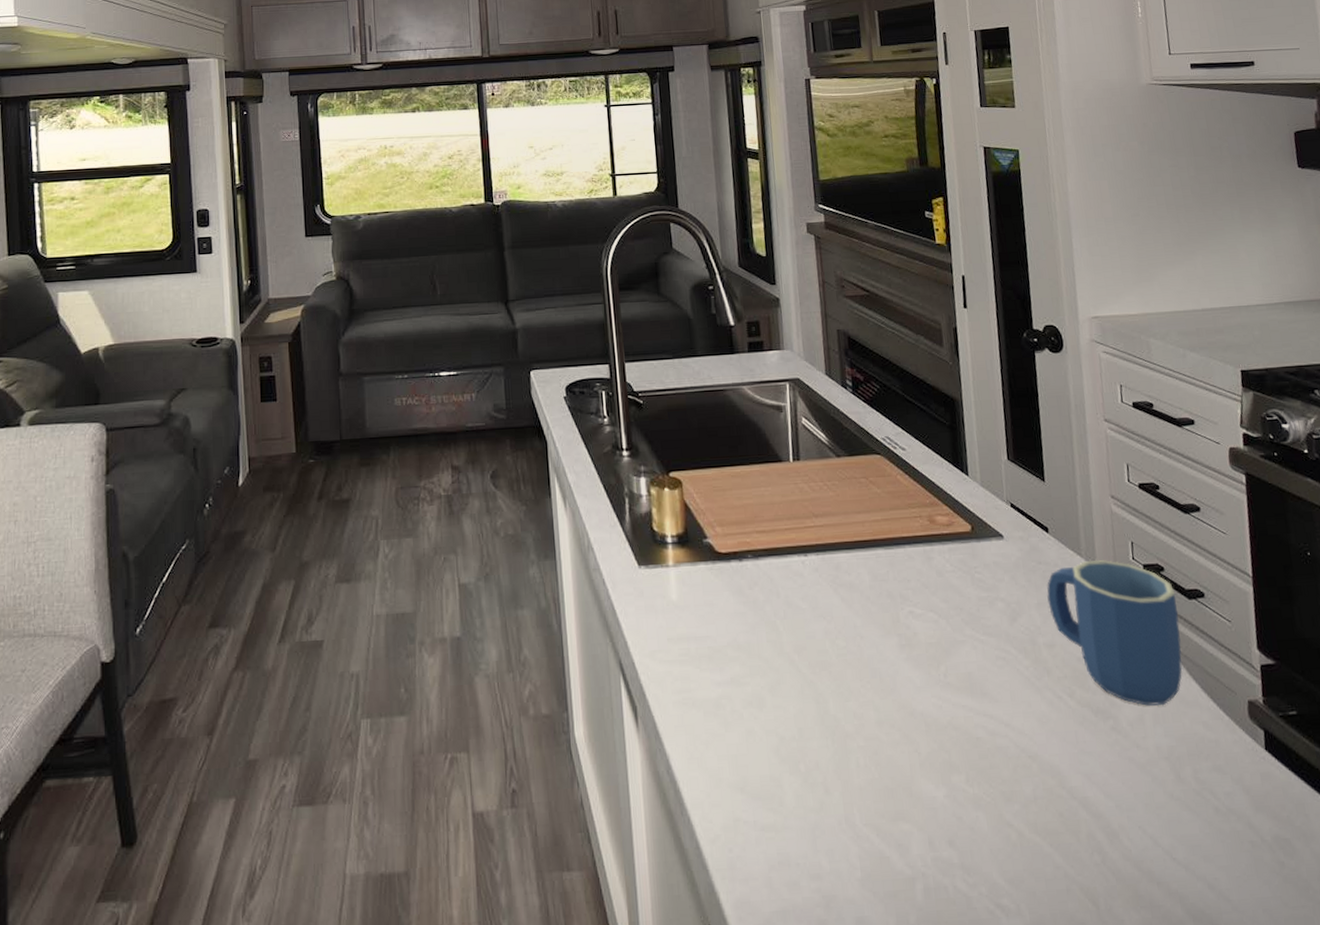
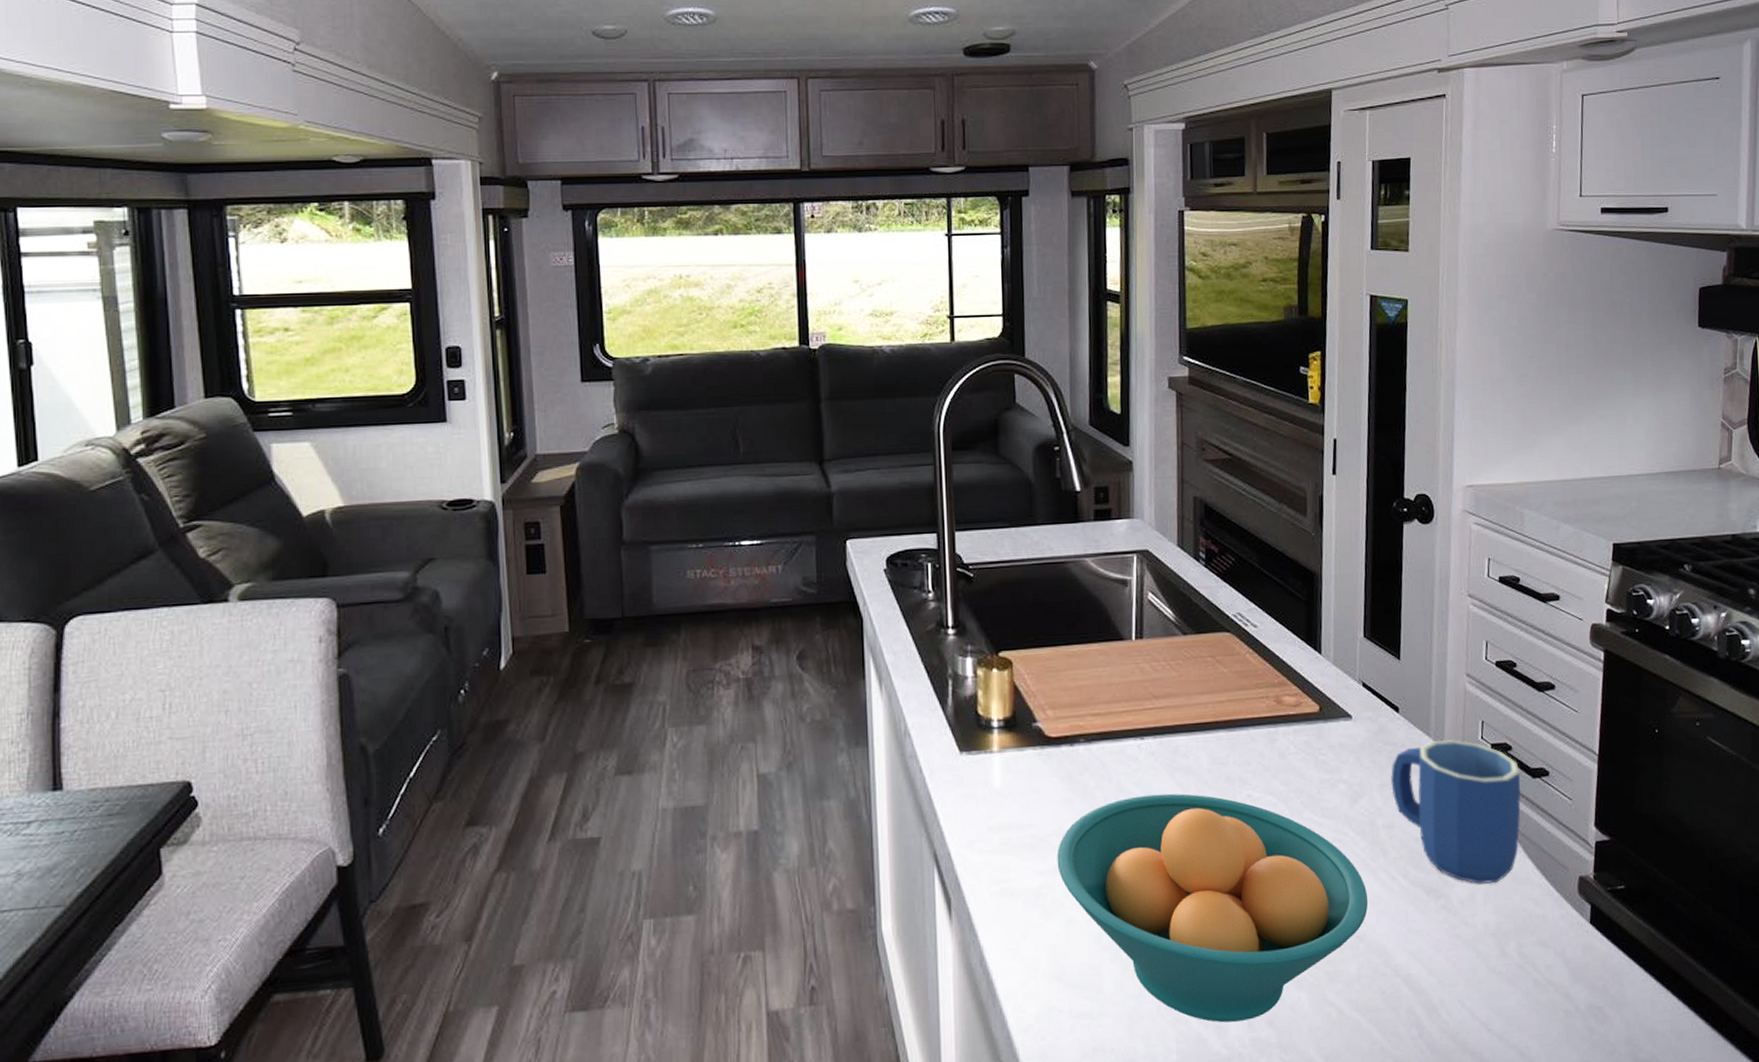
fruit bowl: none [733,608,1038,841] -> present [1057,793,1369,1023]

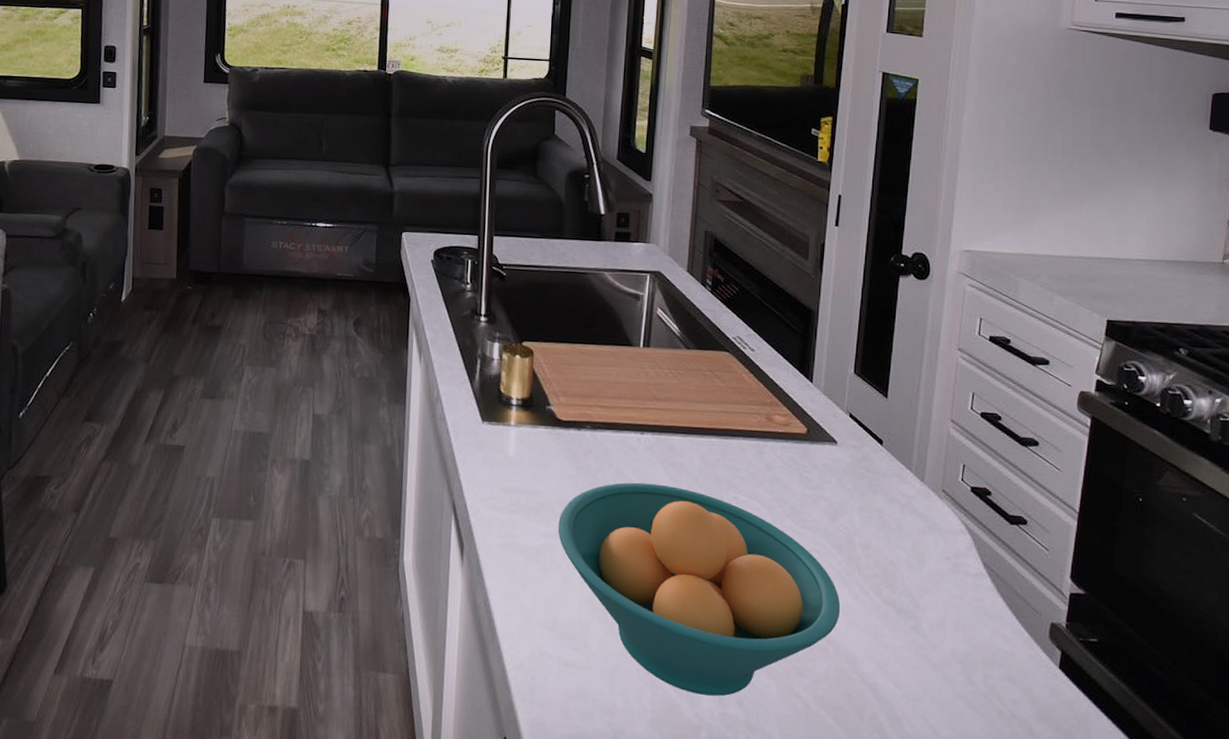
mug: present [1391,739,1521,884] -> none [870,475,998,616]

